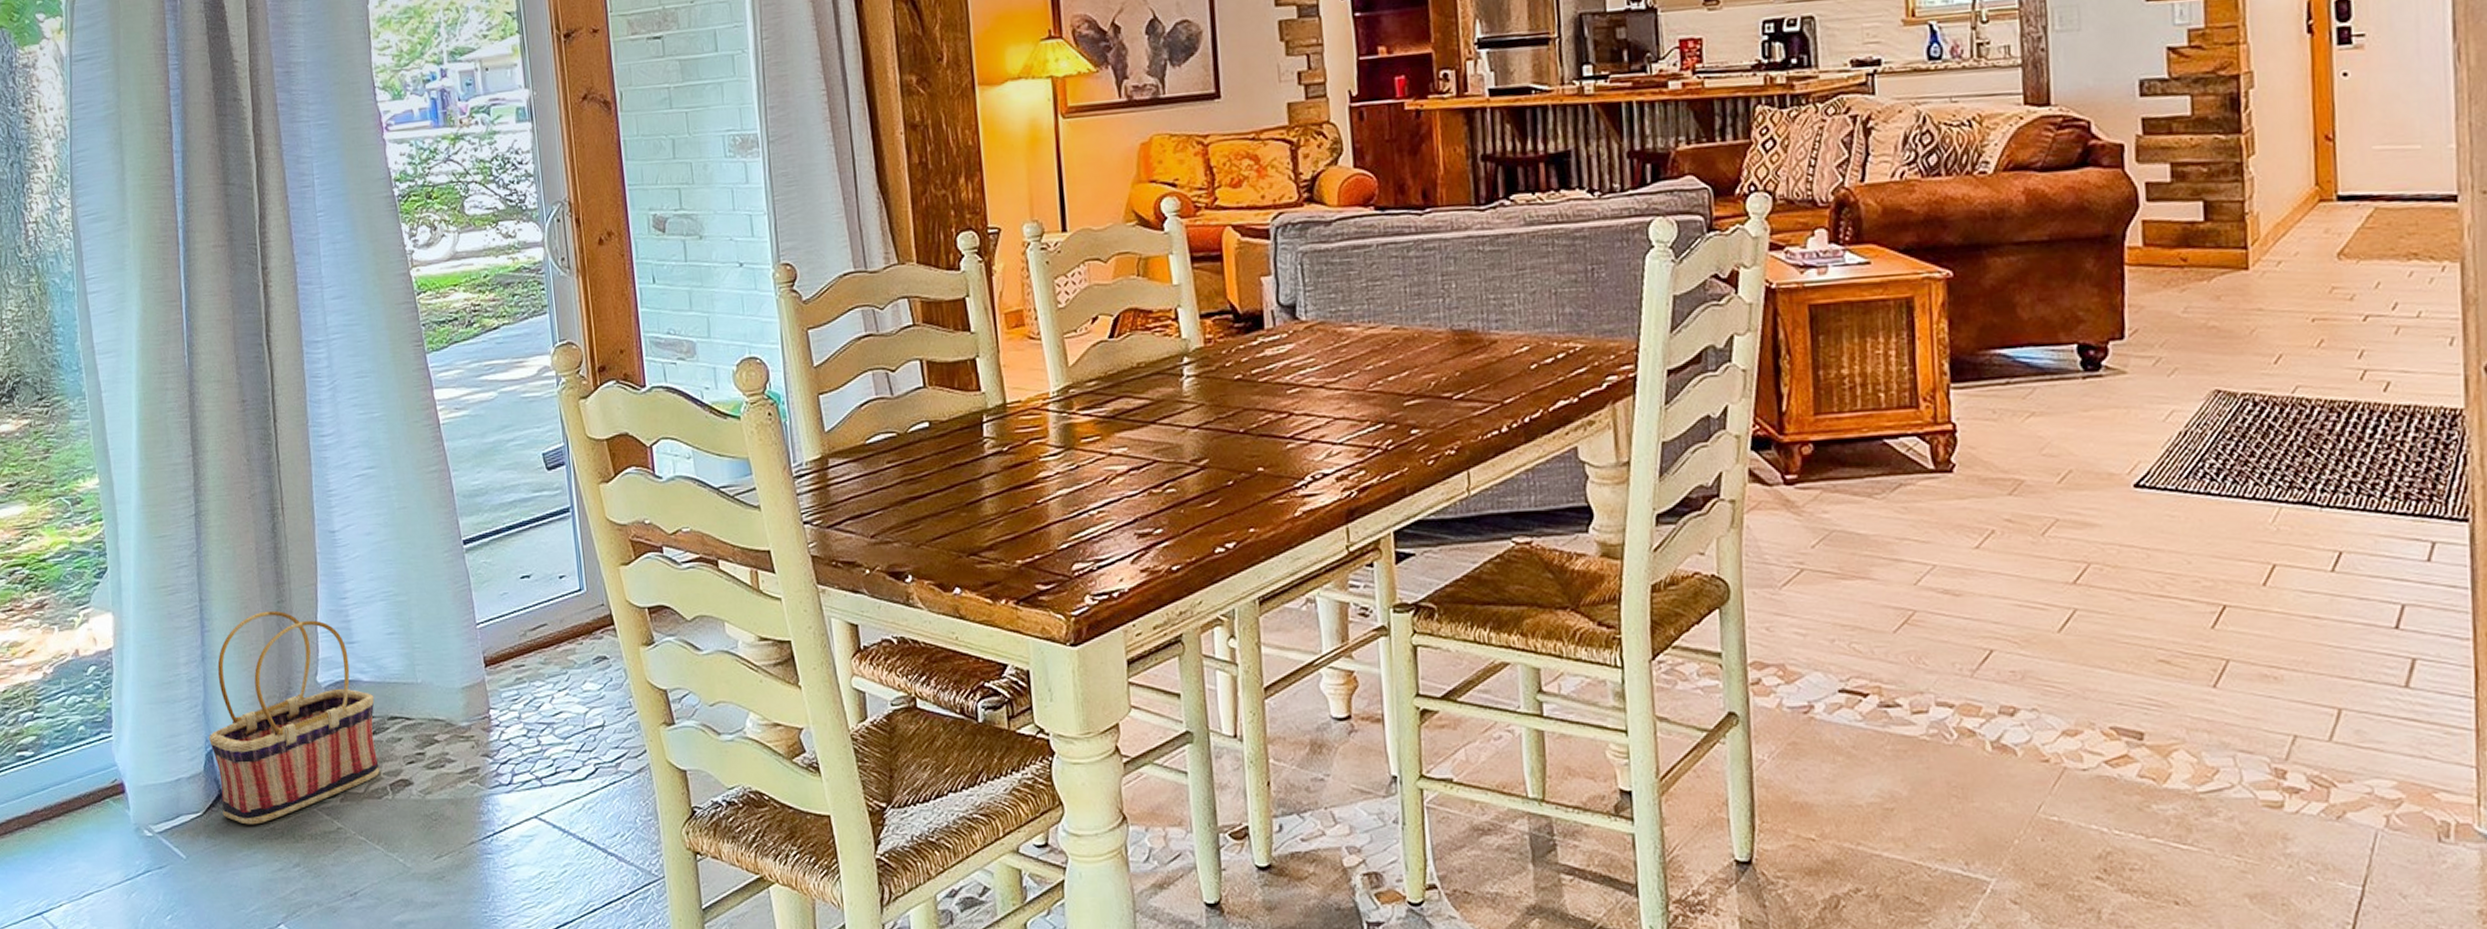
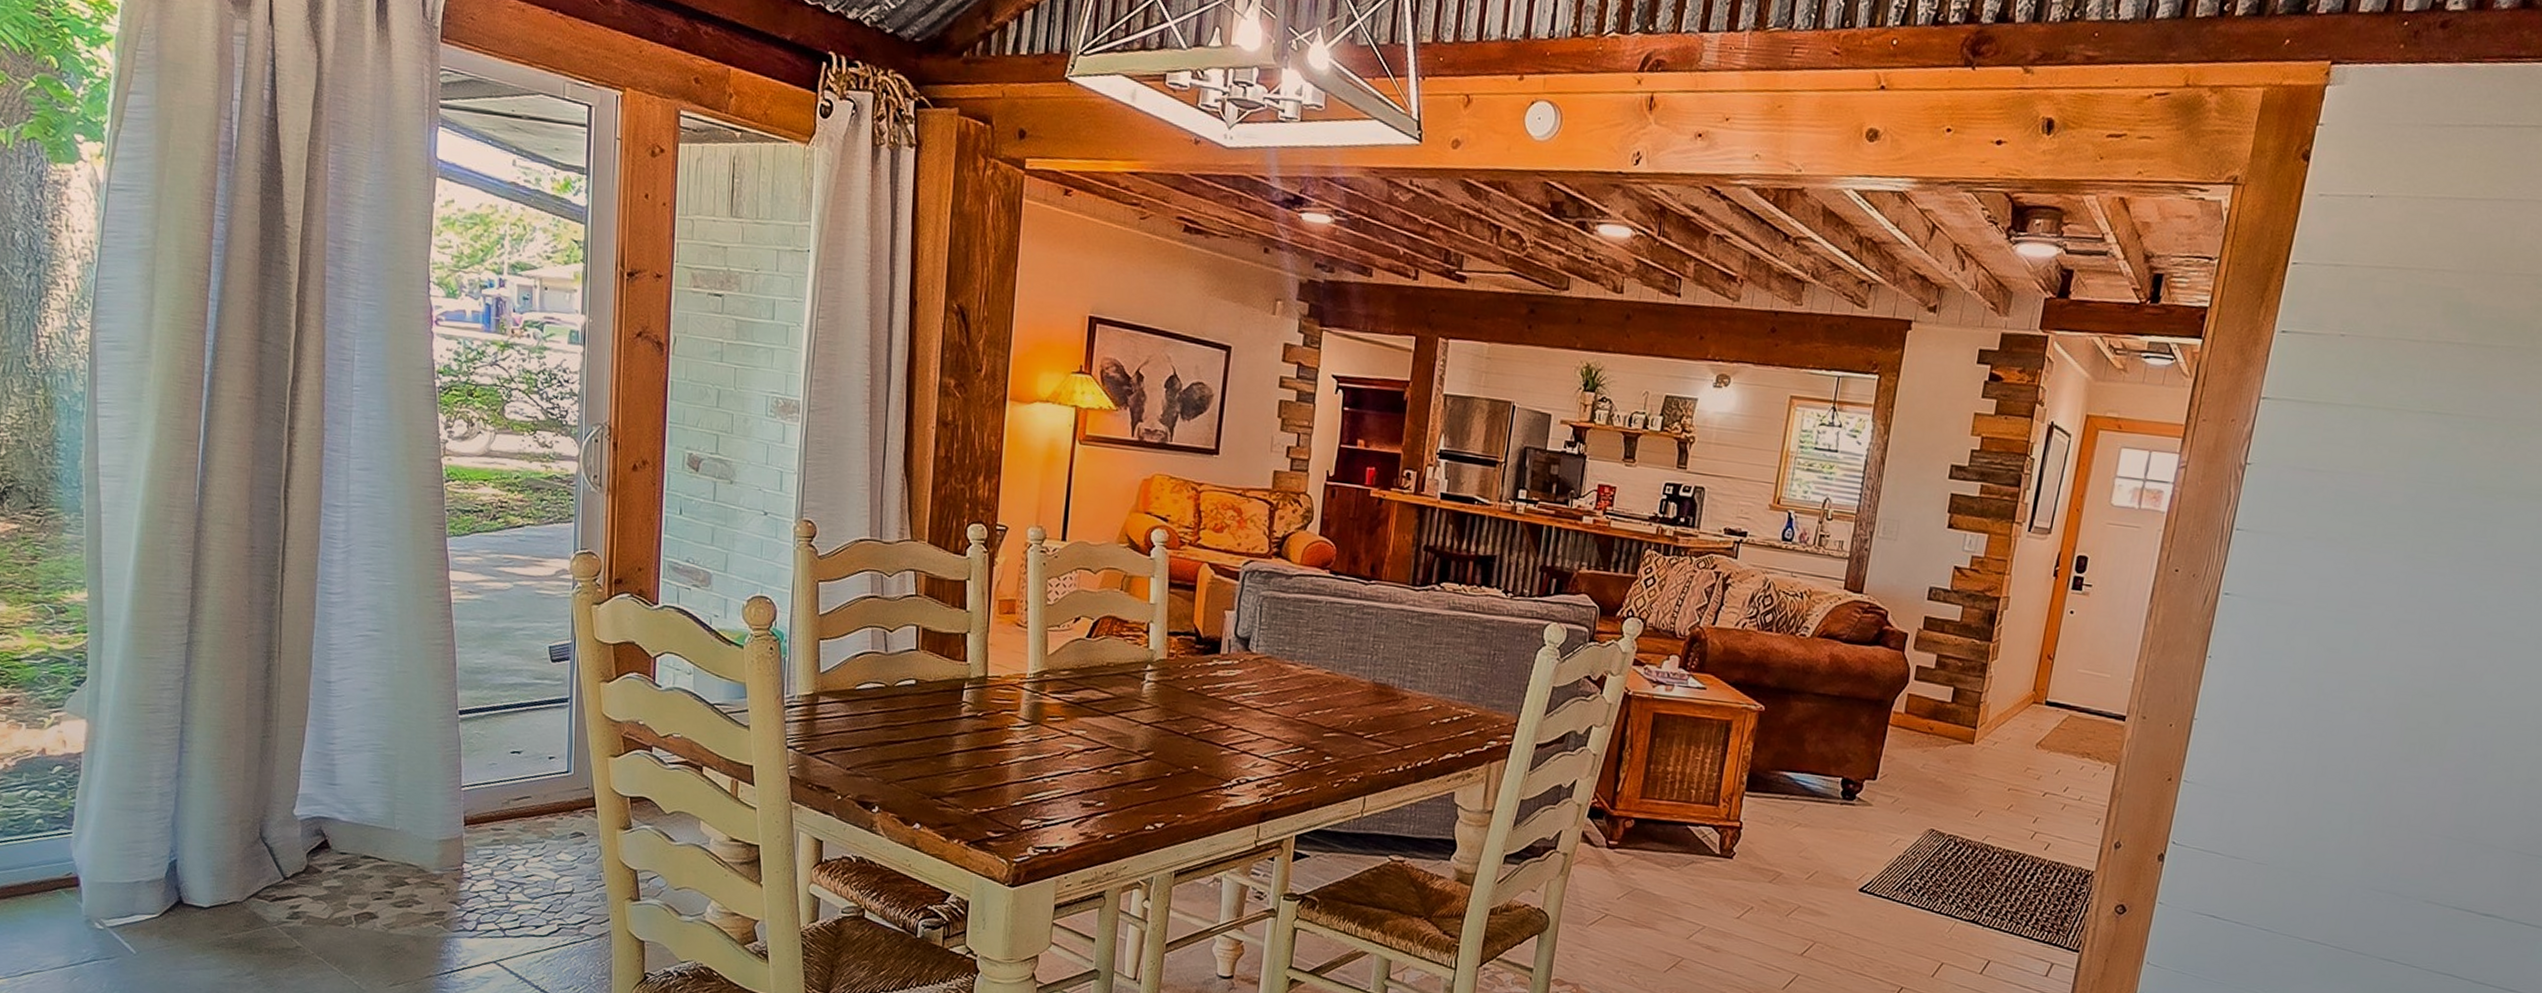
basket: present [209,610,380,825] -> none [175,742,350,933]

